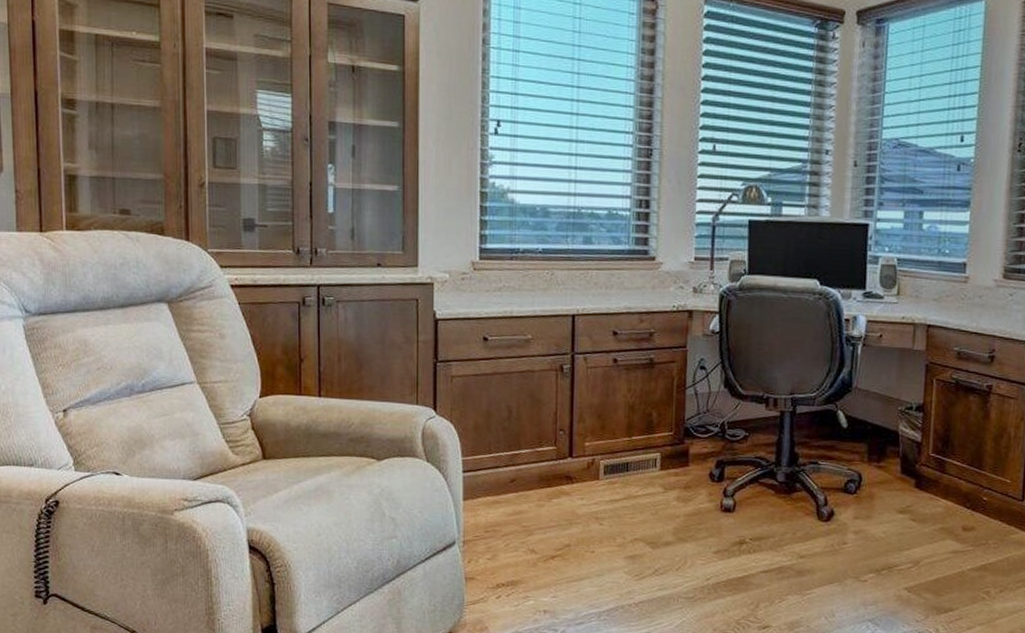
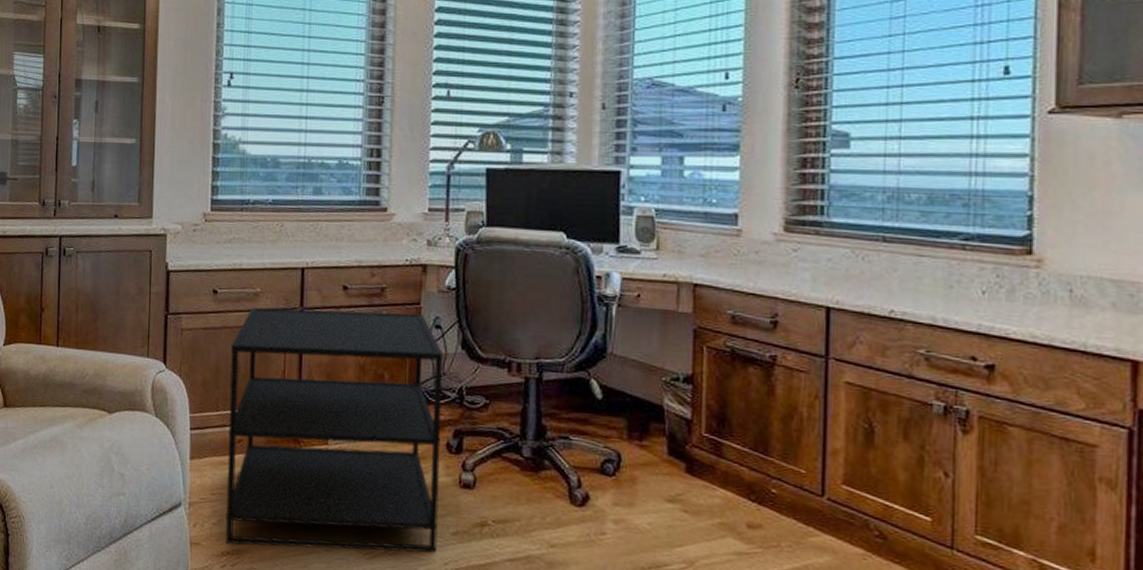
side table: none [500,353,708,577] -> present [225,307,444,553]

